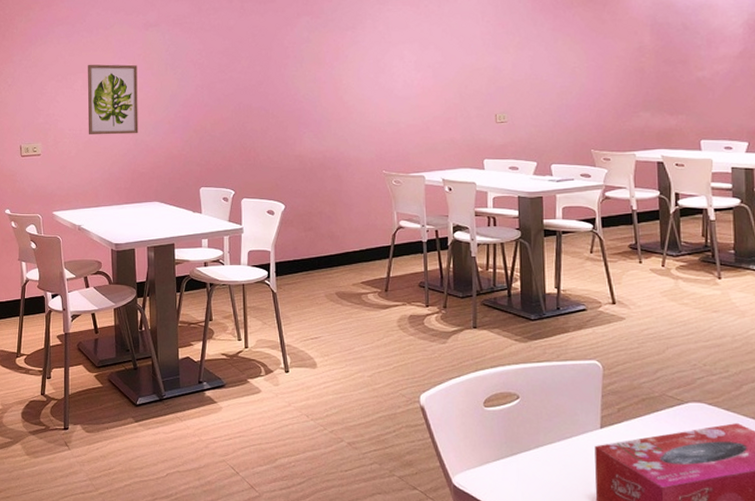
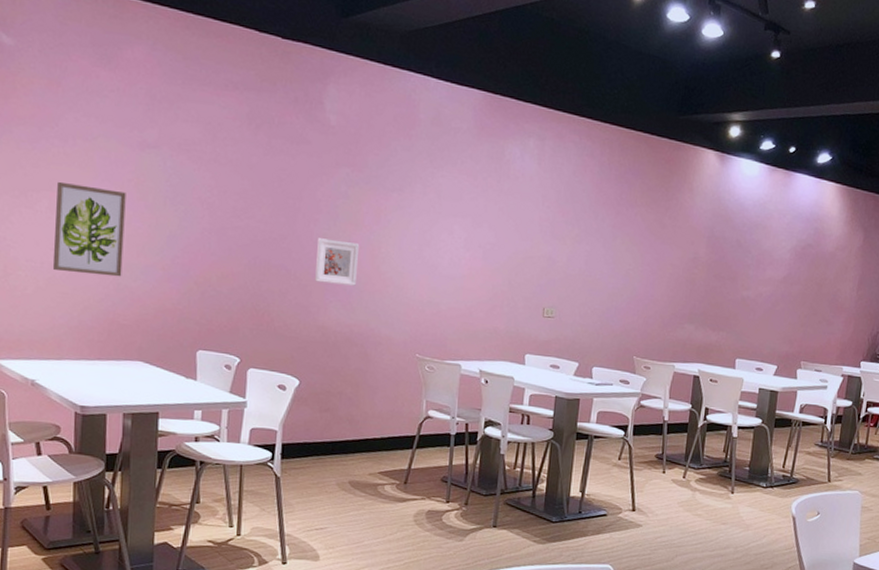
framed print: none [288,79,324,117] -> present [314,238,360,286]

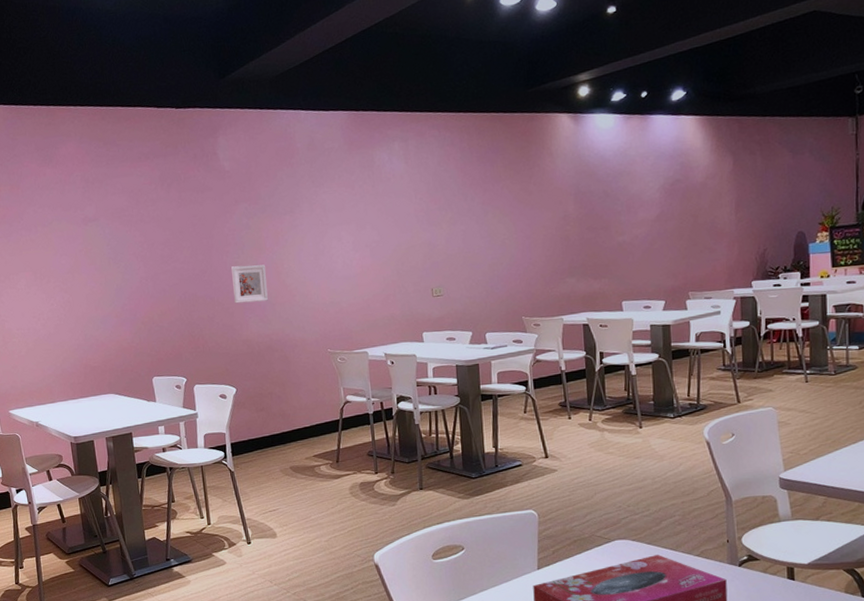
wall art: present [52,181,126,277] -> none [29,261,87,333]

